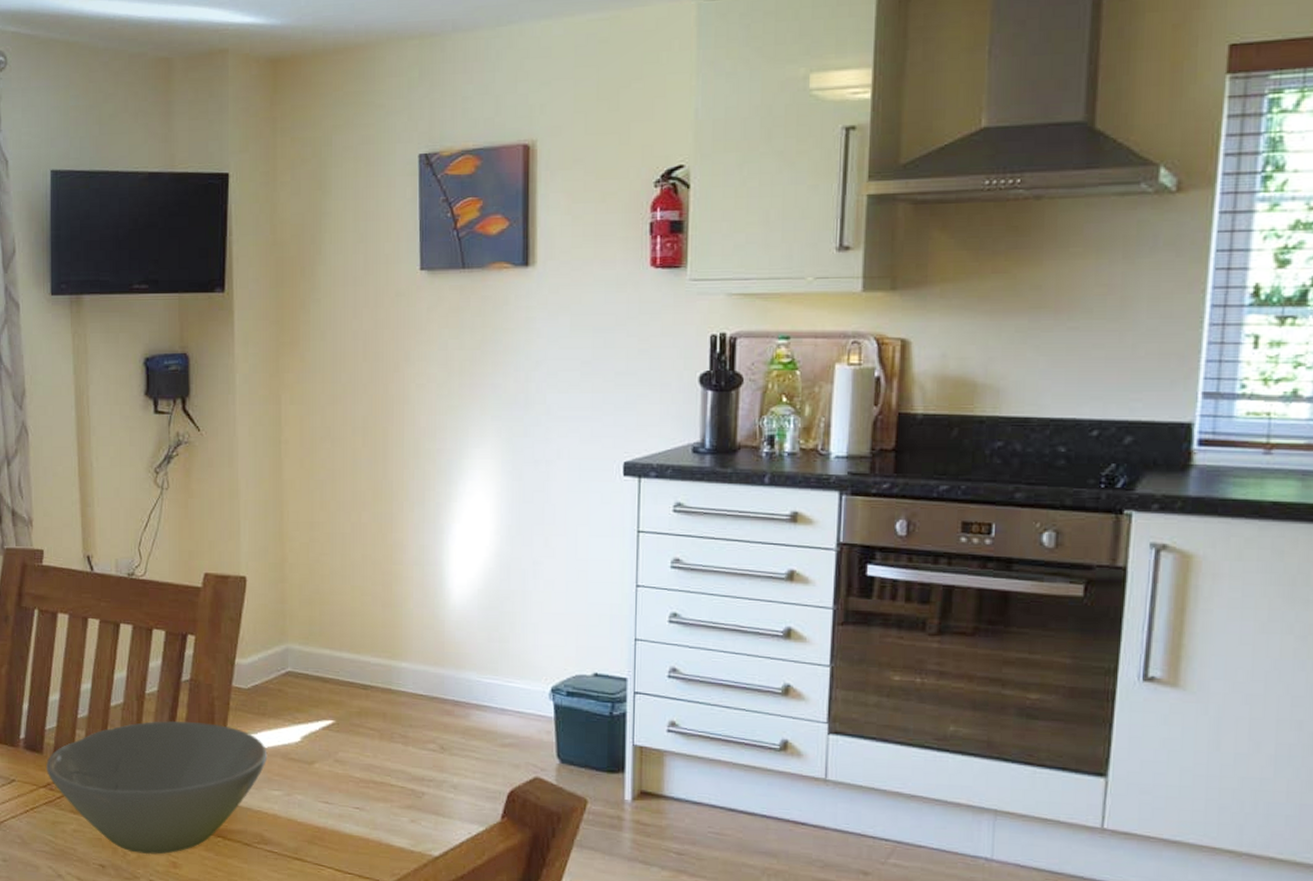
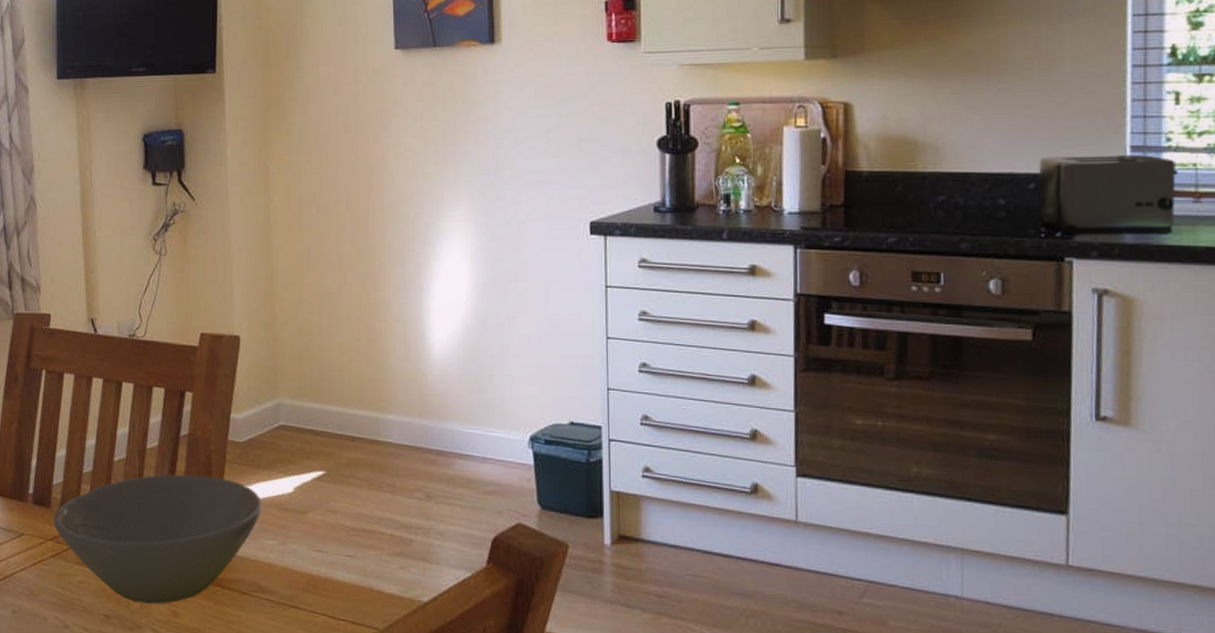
toaster: none [1099,402,1251,489] -> present [1037,155,1179,236]

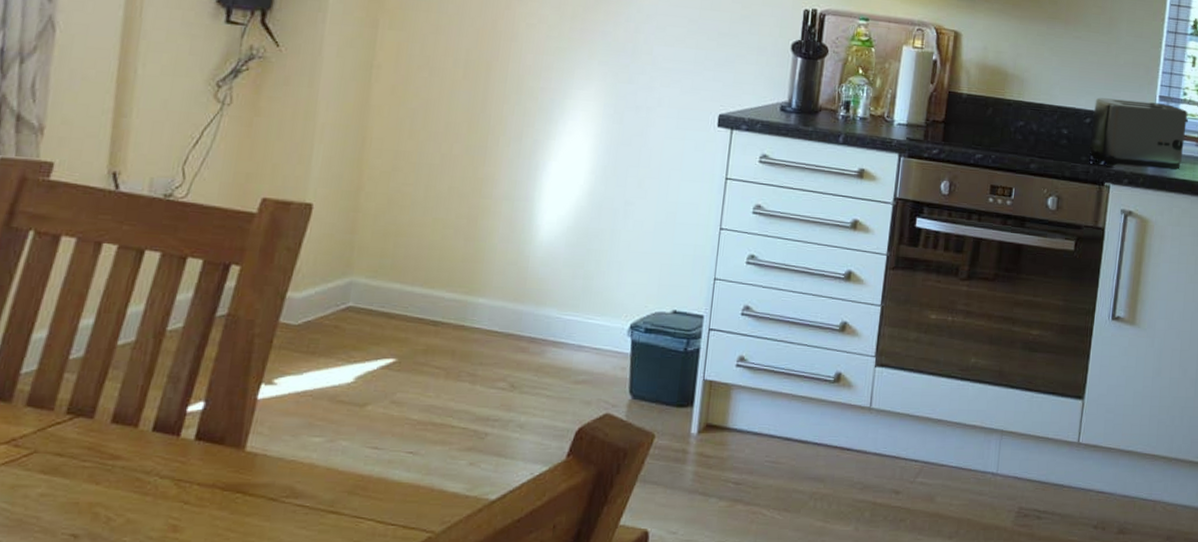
bowl: present [53,474,263,605] -> none [13,360,313,519]

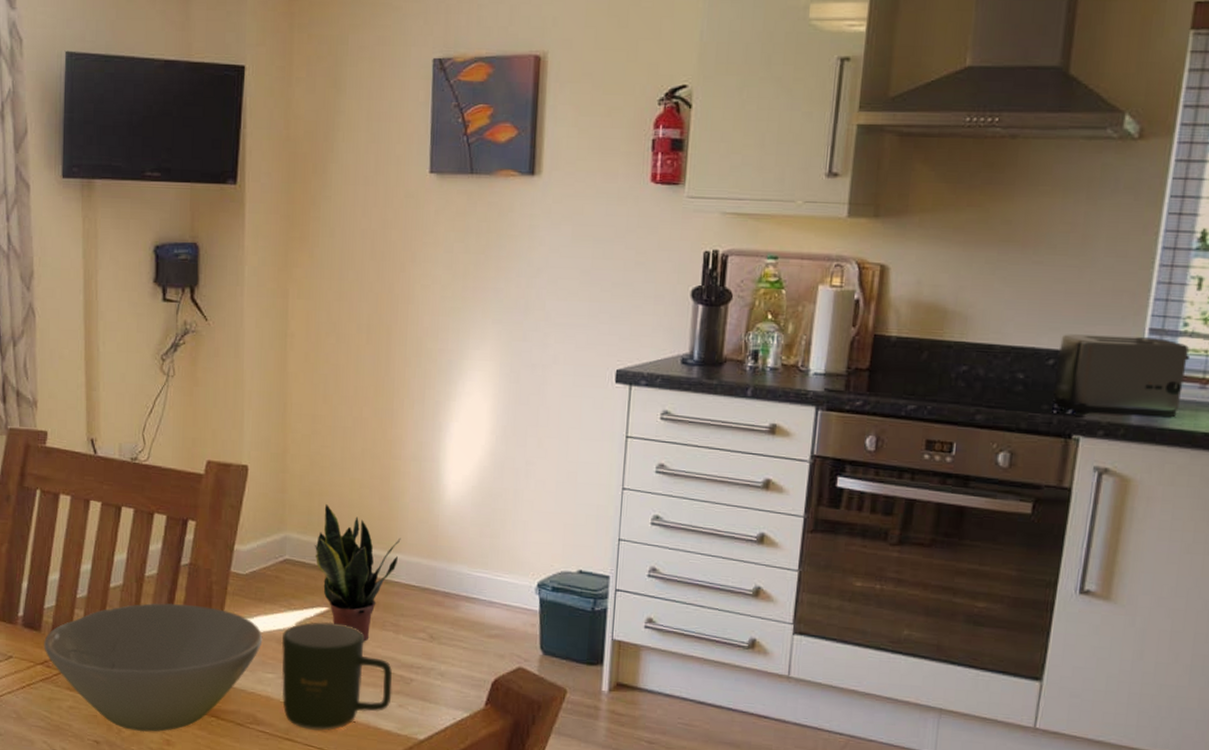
bowl: none [13,360,313,519] -> present [44,603,263,733]
mug: none [329,374,465,499] -> present [281,621,392,731]
potted plant: none [384,246,486,395] -> present [314,504,401,642]

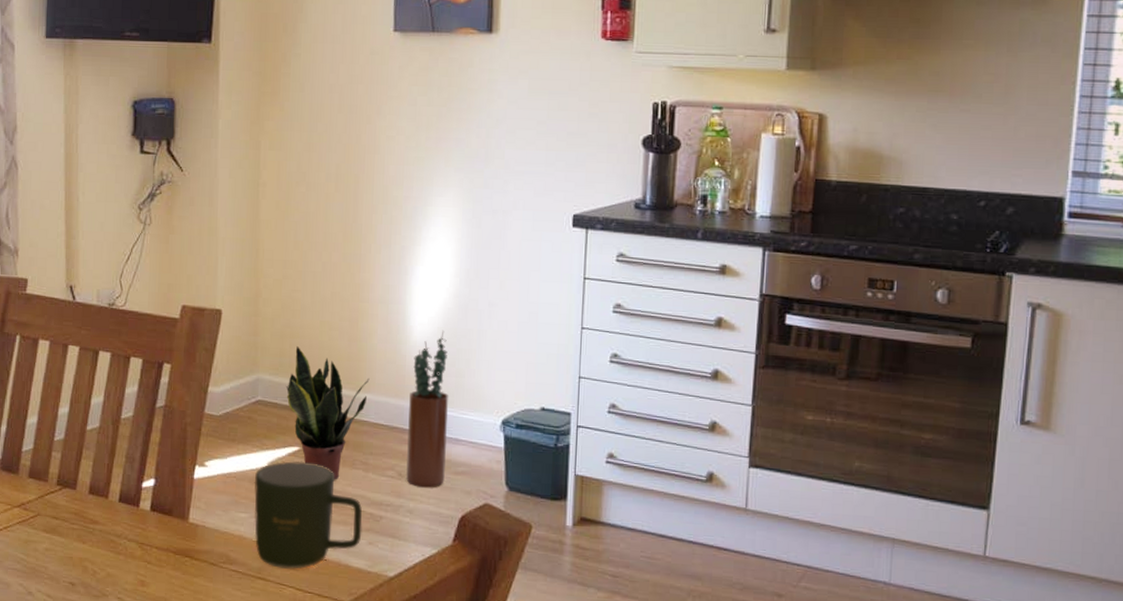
bowl: present [44,603,263,733] -> none [21,444,236,574]
vase: none [437,489,483,651] -> present [405,330,449,488]
toaster: present [1052,334,1191,419] -> none [985,177,1112,257]

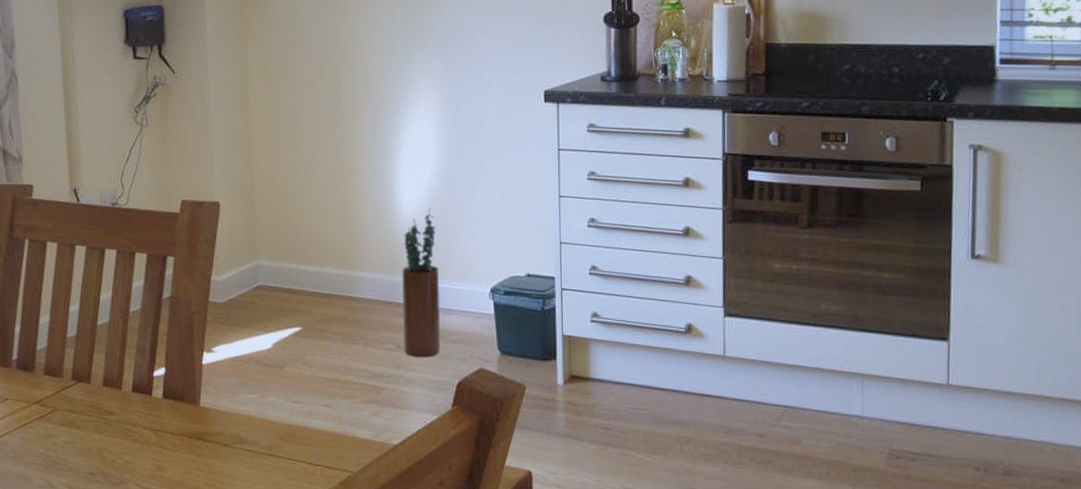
mug: present [254,461,362,569] -> none [260,340,366,444]
potted plant: present [285,346,370,480] -> none [284,232,364,356]

